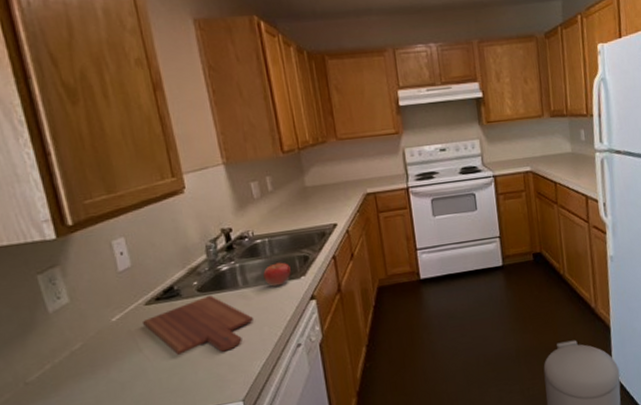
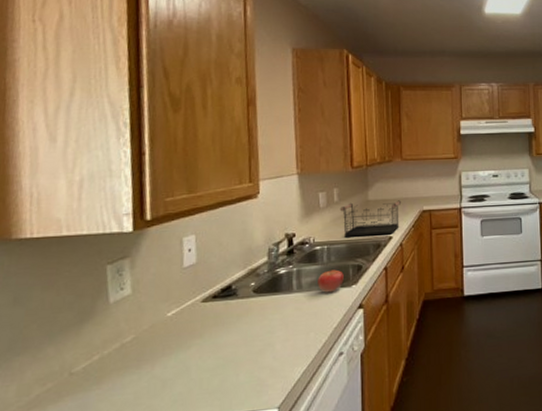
cutting board: present [141,295,253,355] -> none [195,296,301,355]
dish rack: none [275,184,343,228] -> present [339,200,402,237]

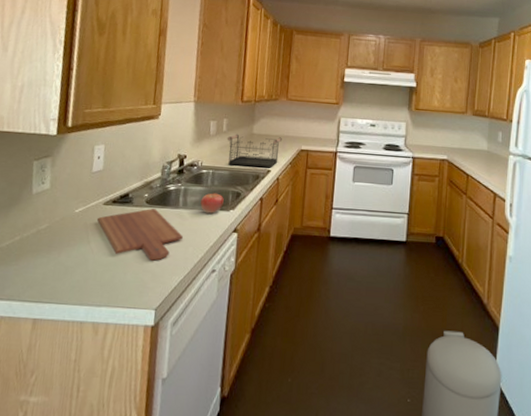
cutting board: none [195,296,301,355] -> present [96,208,183,261]

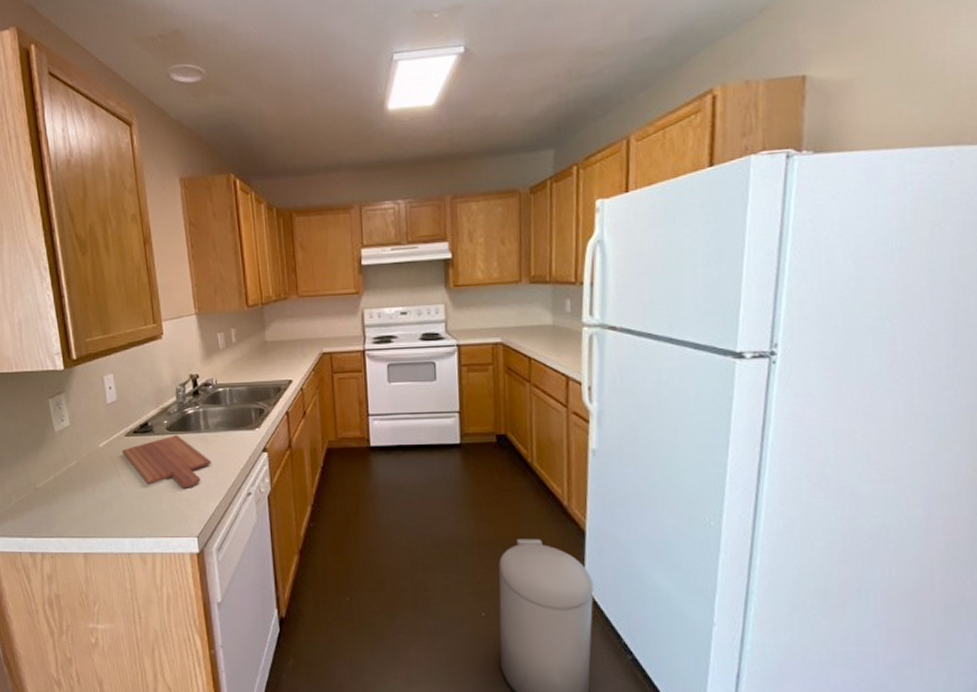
fruit: present [200,192,225,214] -> none [223,411,248,434]
dish rack: present [227,134,283,168] -> none [238,341,300,380]

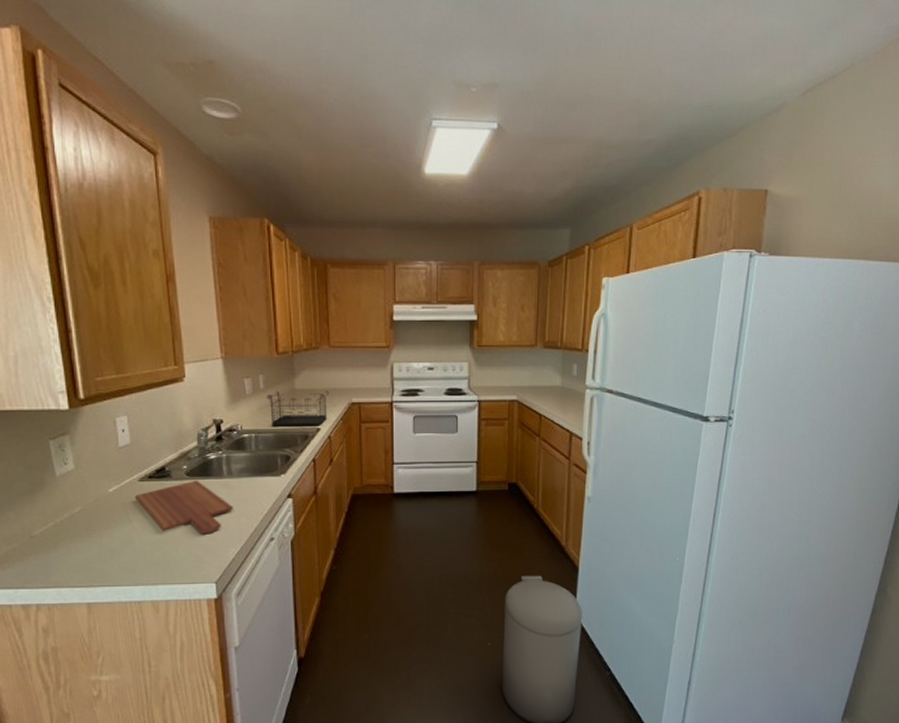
dish rack: none [238,341,300,380] -> present [266,390,330,426]

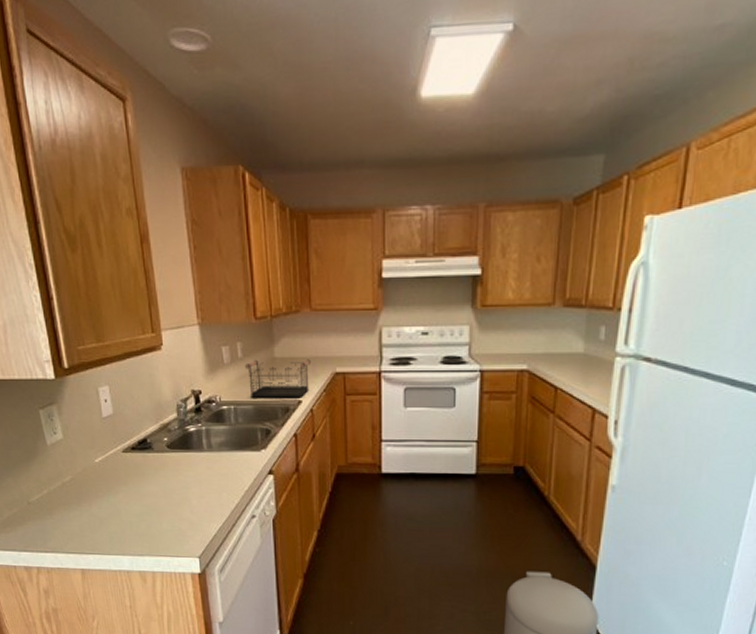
cutting board: present [134,480,233,535] -> none [119,452,214,509]

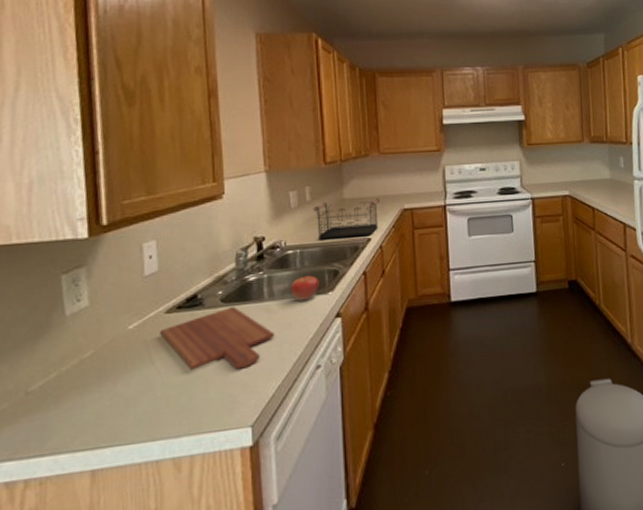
cutting board: none [119,452,214,509] -> present [159,306,274,370]
fruit: none [226,430,254,455] -> present [291,274,320,301]

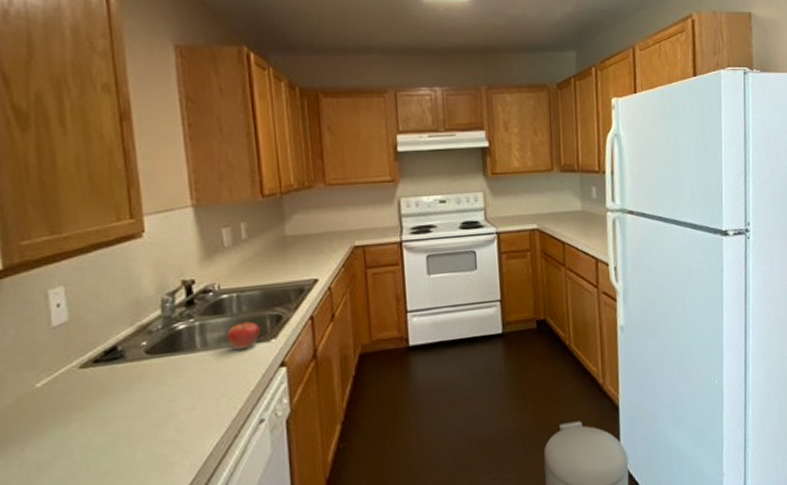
cutting board: present [159,306,274,370] -> none [73,357,210,430]
dish rack: present [312,198,381,240] -> none [249,234,328,282]

